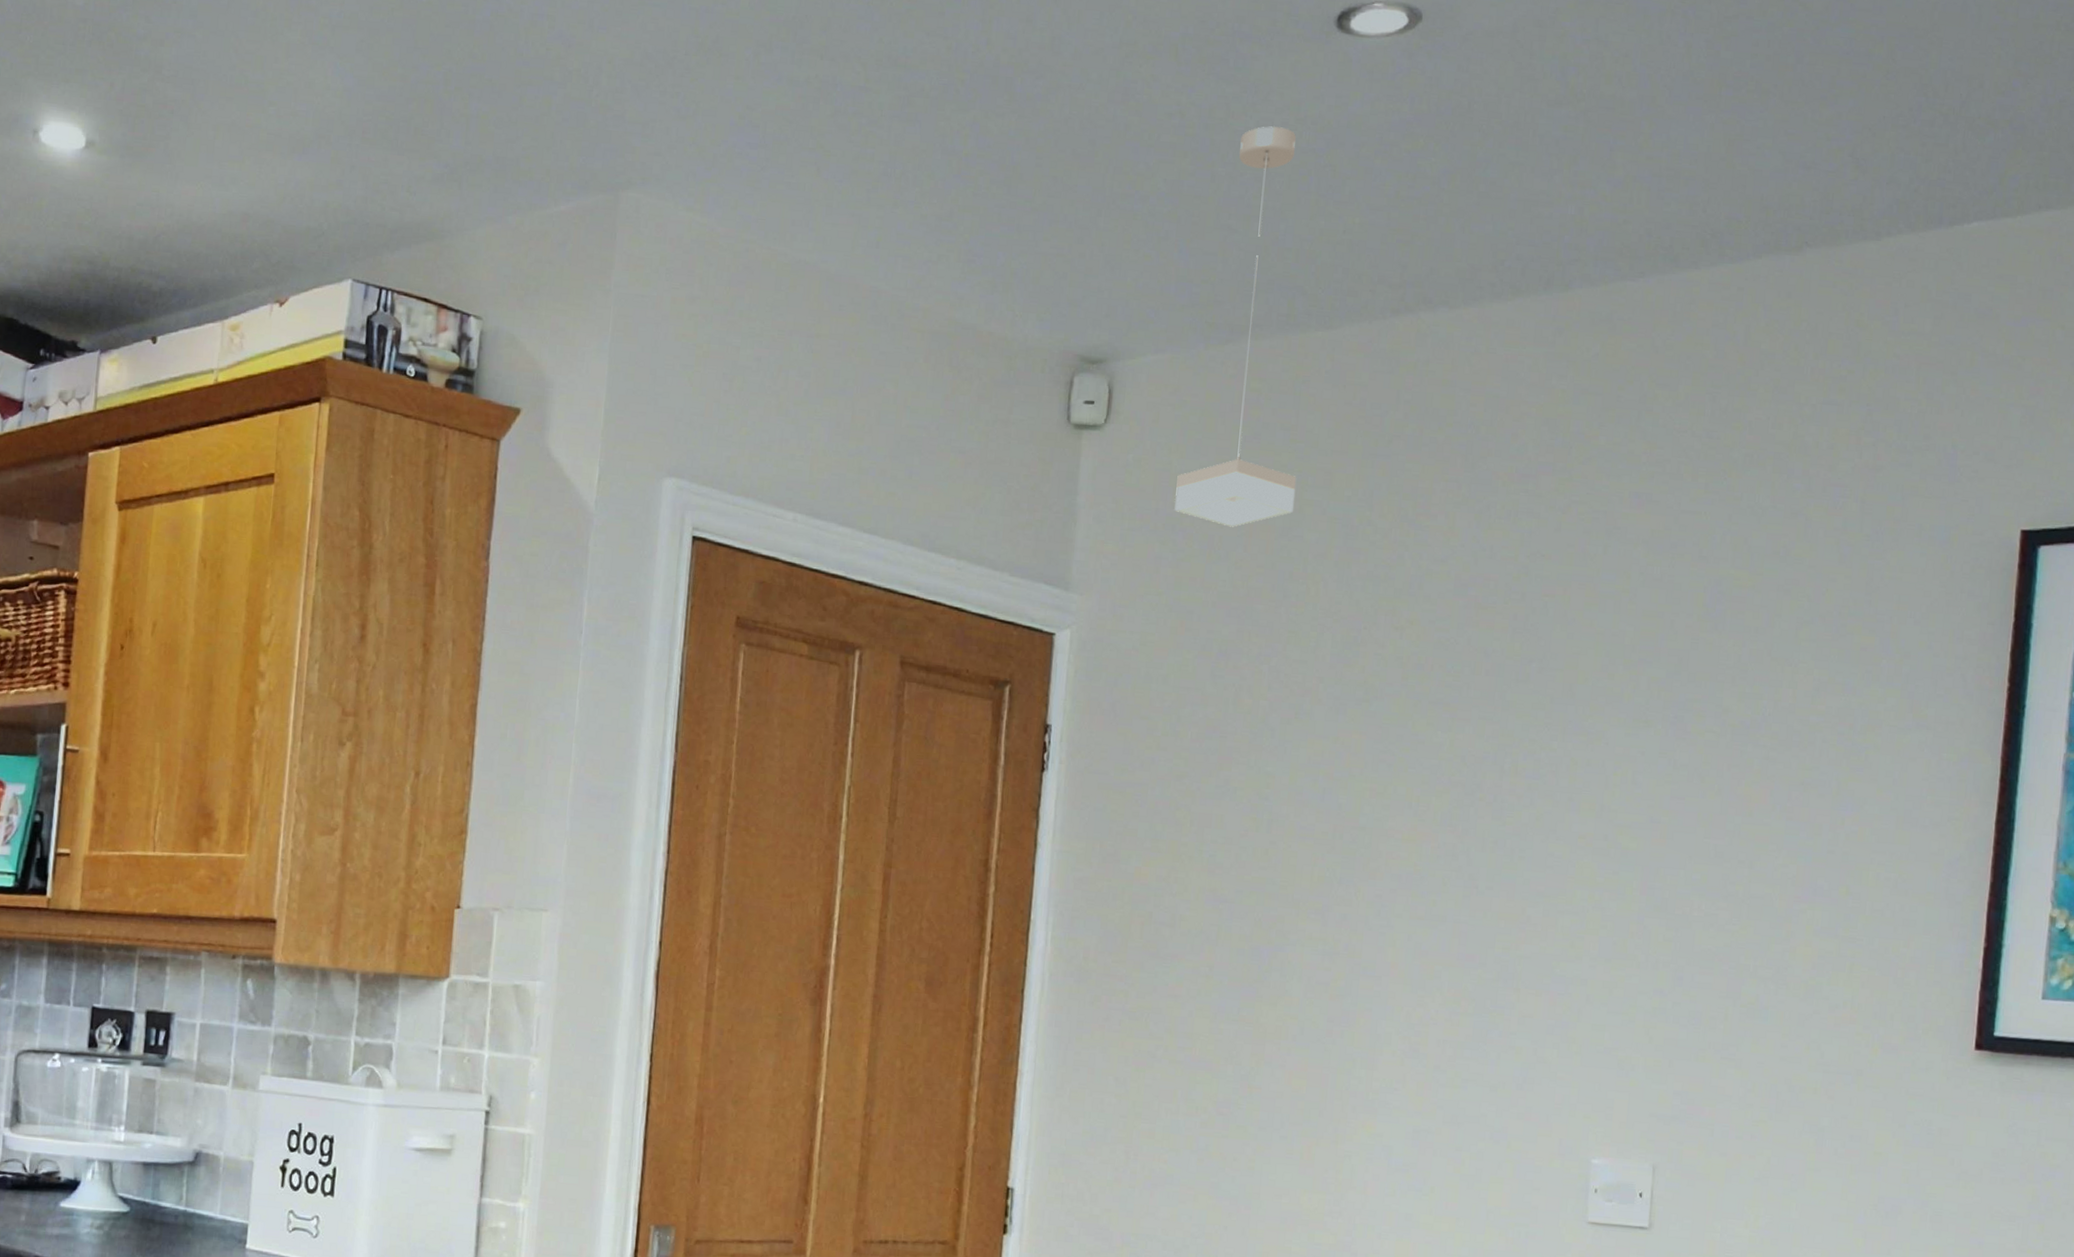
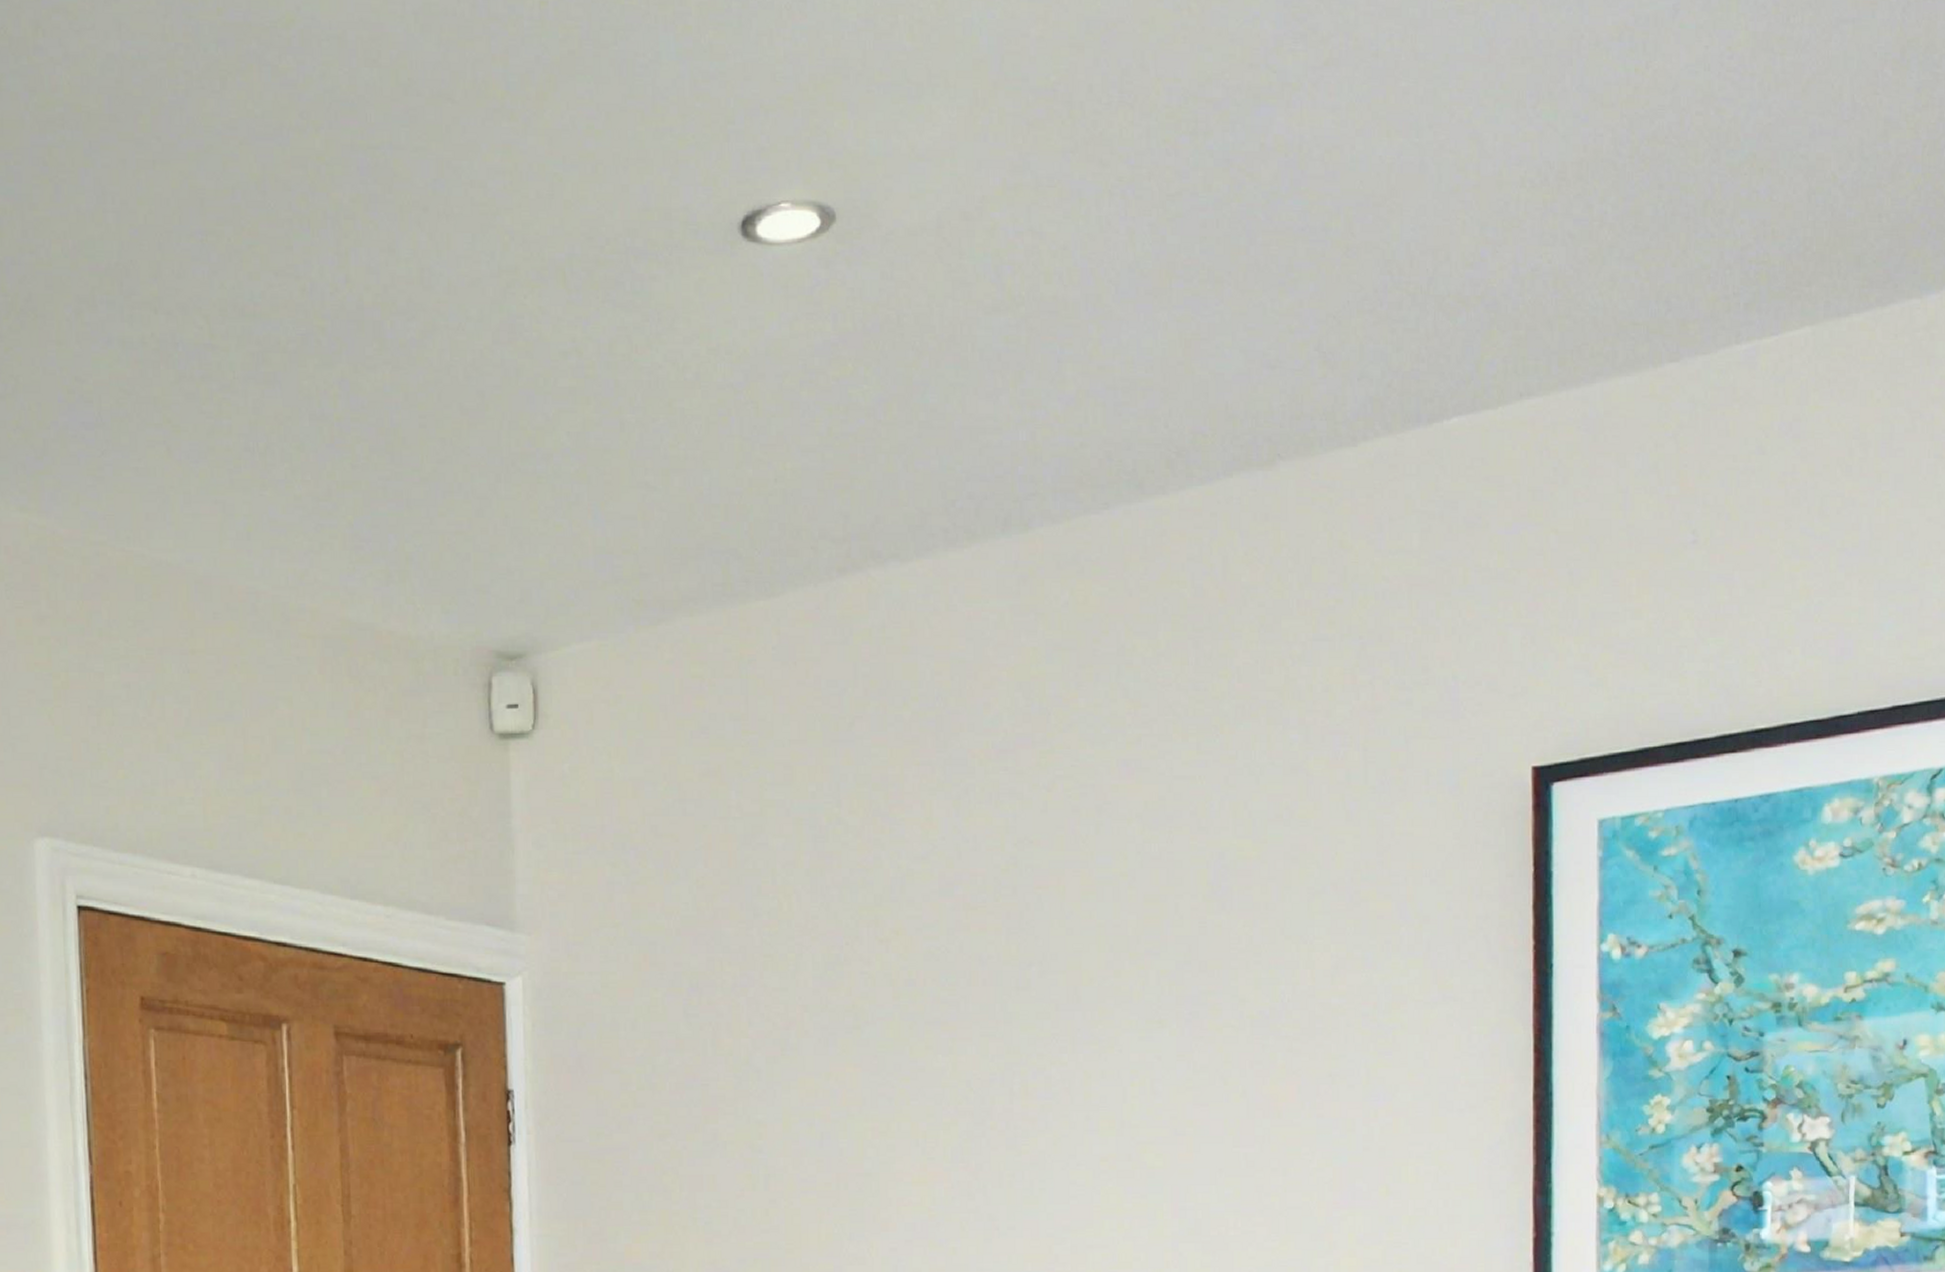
pendant lamp: present [1174,126,1297,527] -> none [621,360,754,840]

